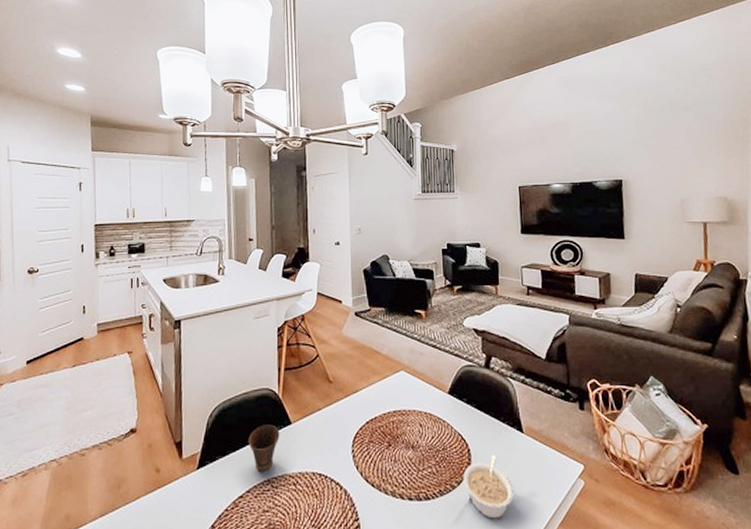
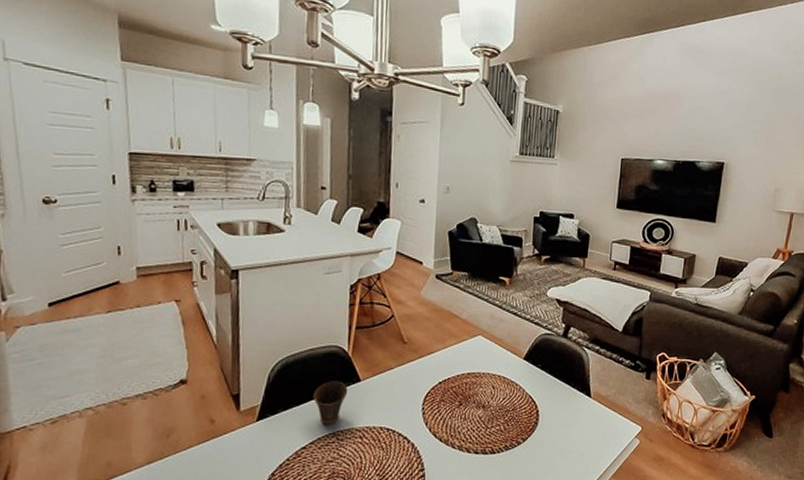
legume: present [463,455,514,519] -> none [529,416,575,471]

